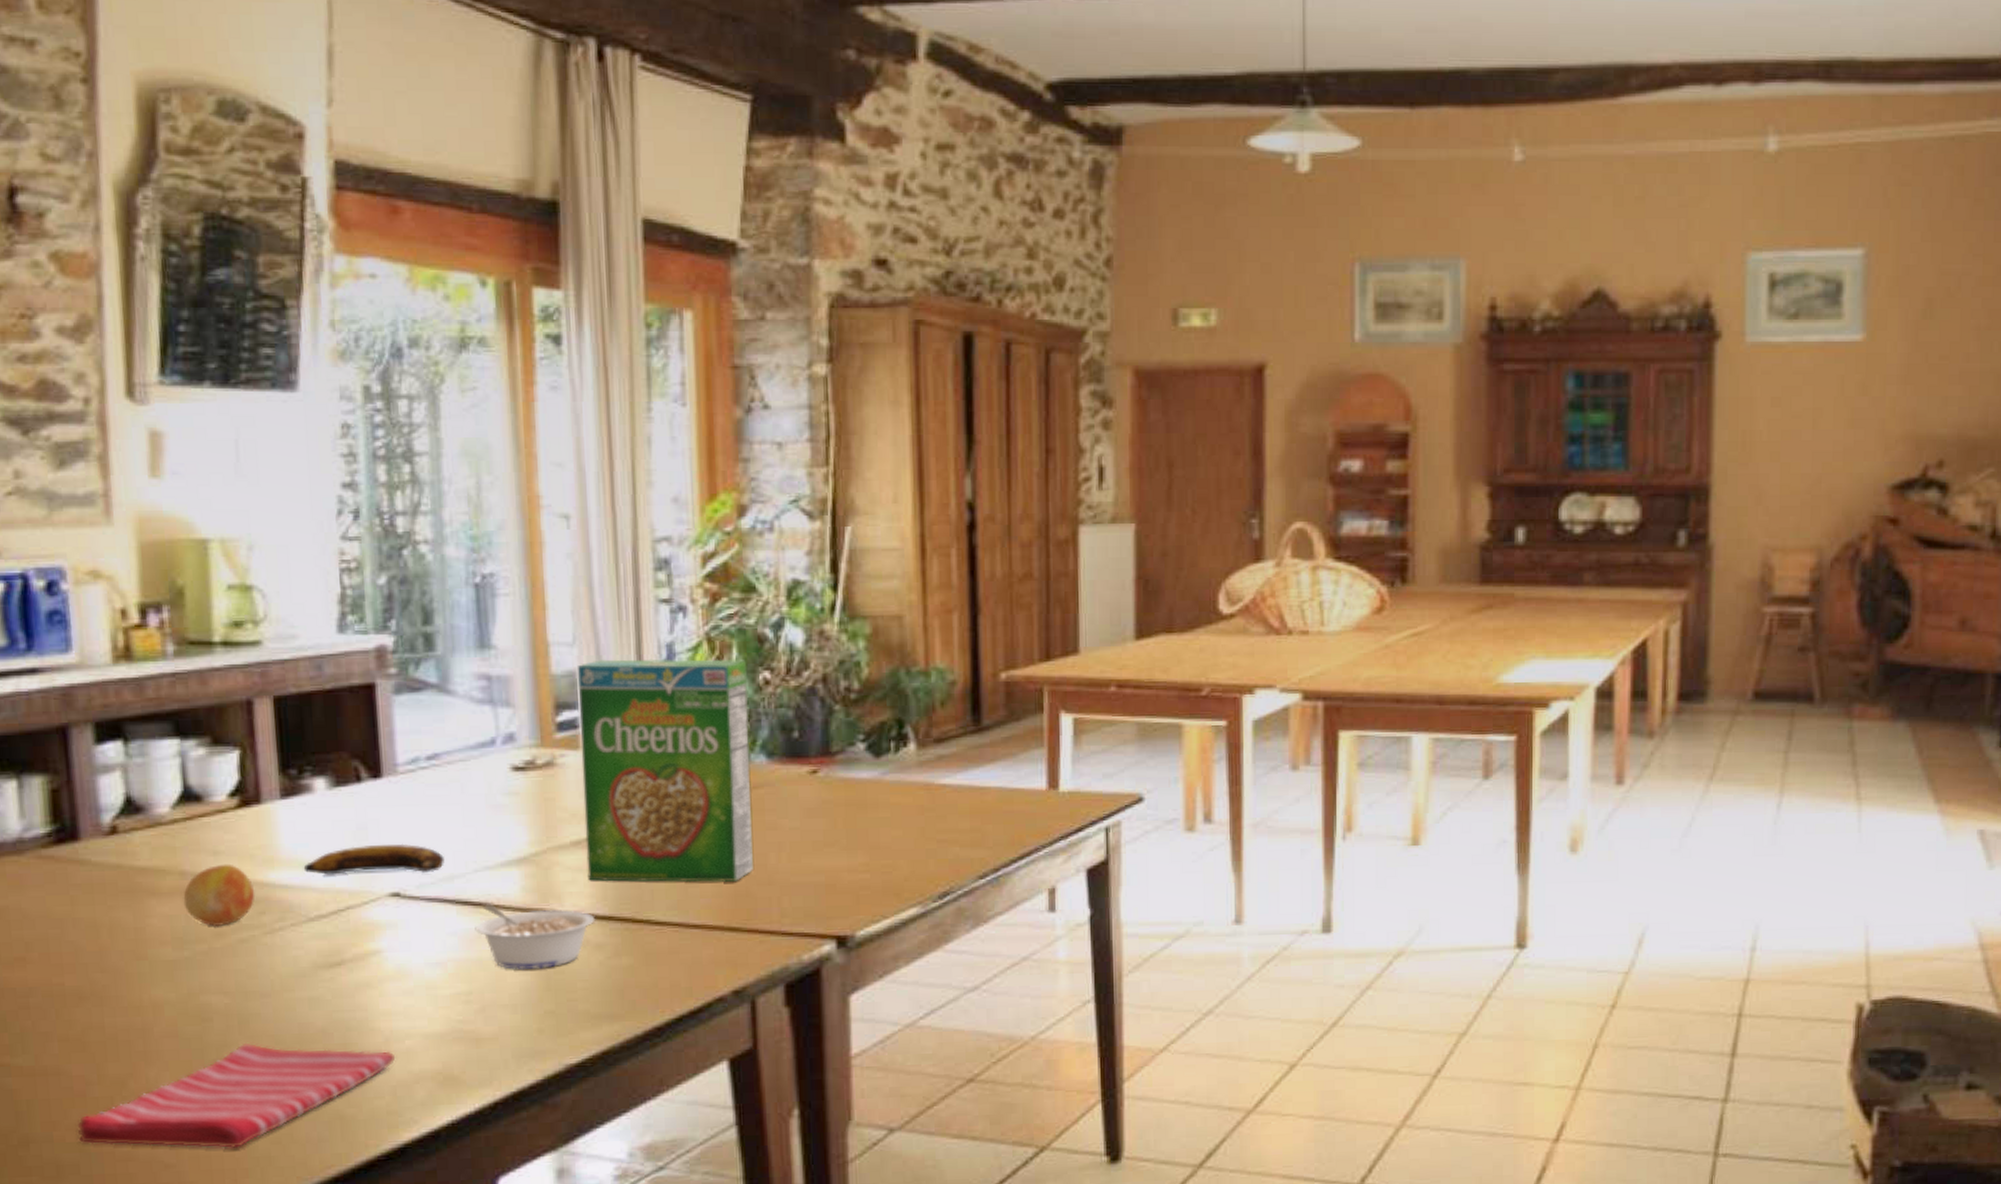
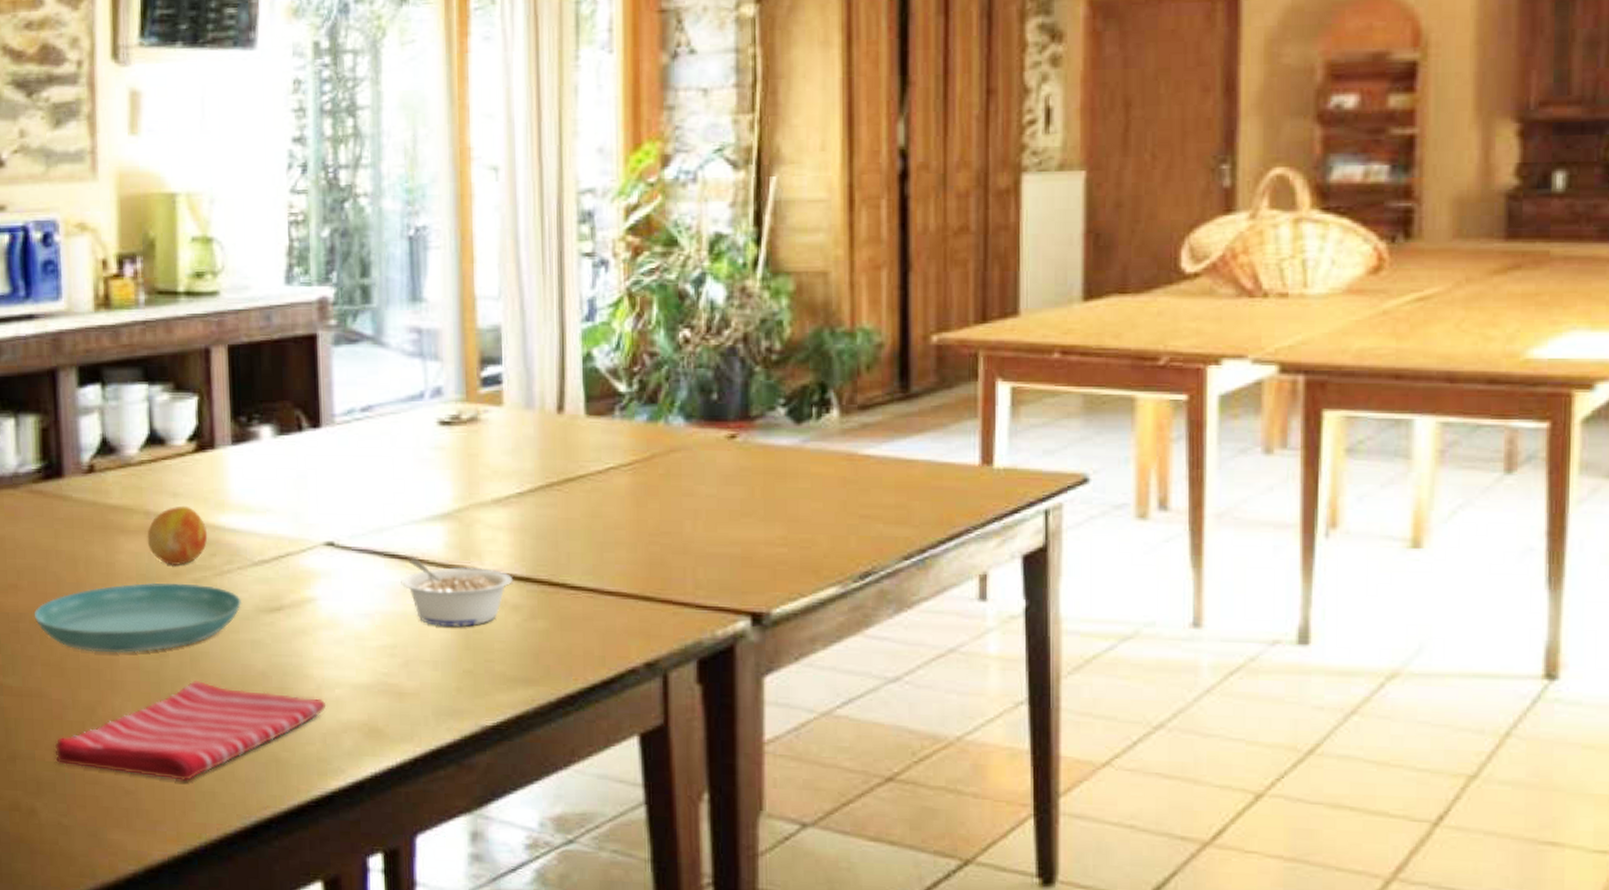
saucer: none [47,944,298,1023] -> present [34,582,243,653]
banana: present [303,843,444,875] -> none [249,493,375,523]
cereal box: present [576,659,755,883] -> none [501,314,670,550]

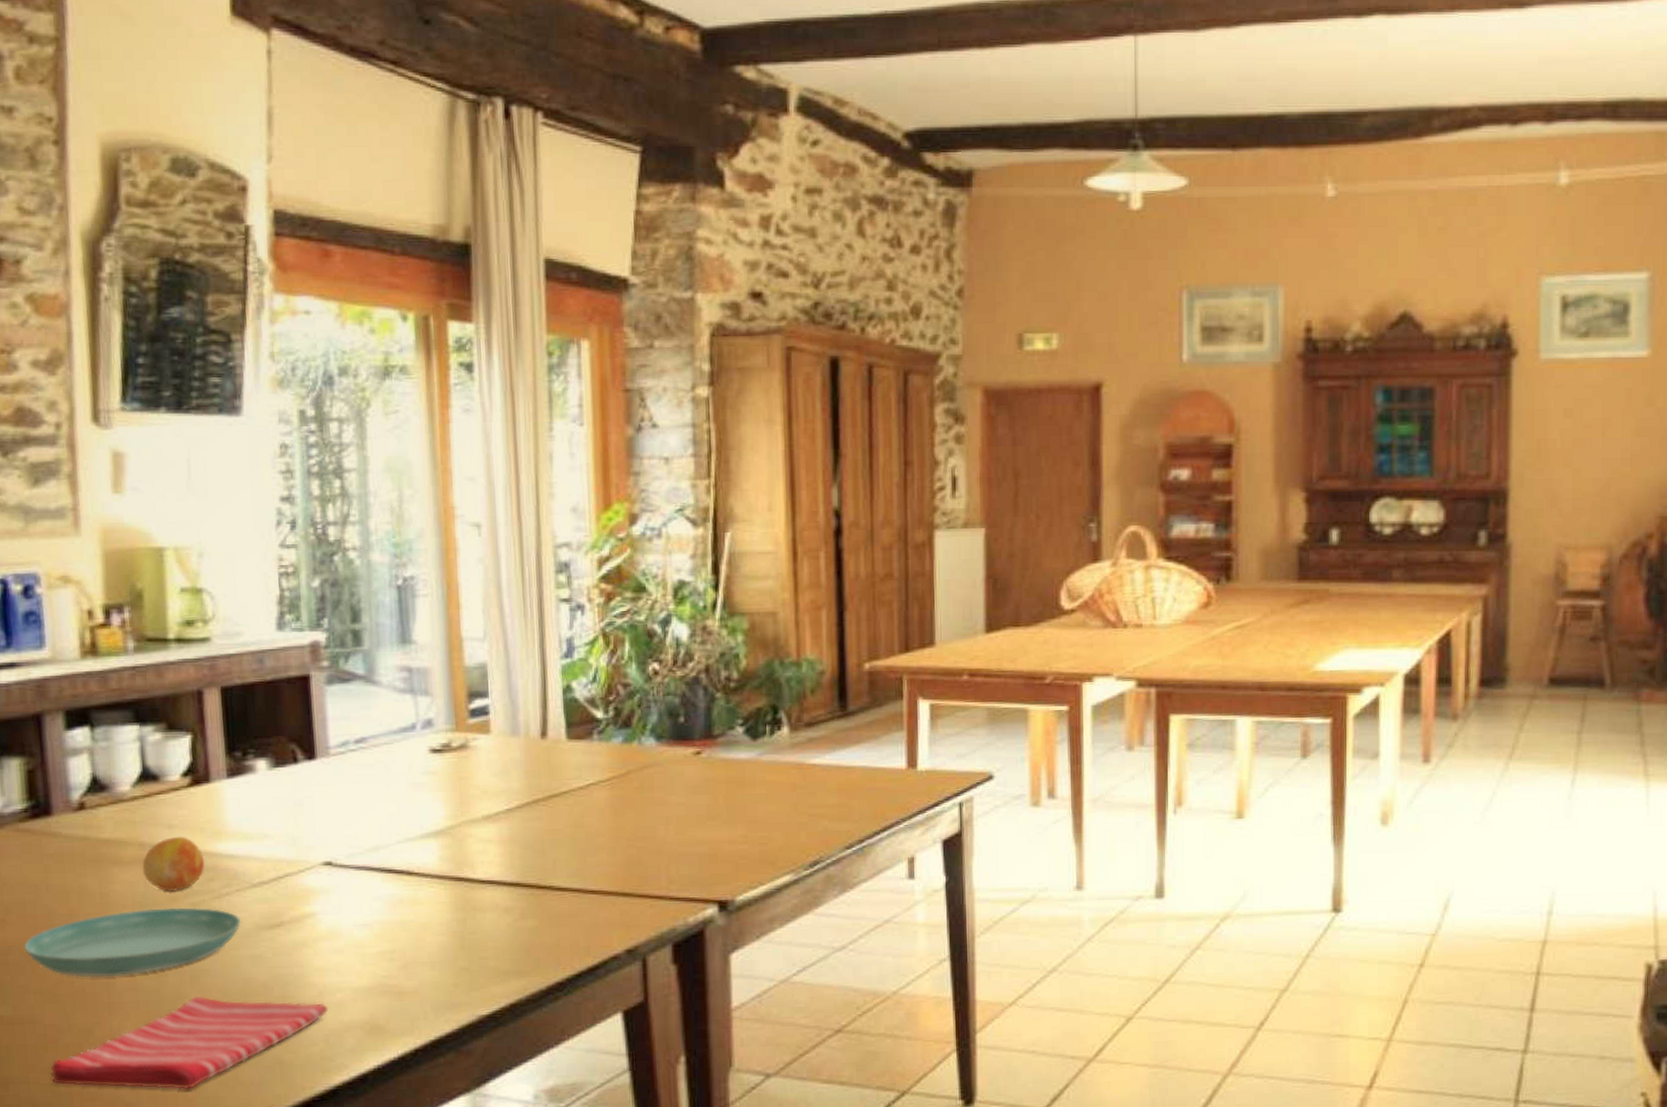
legume: present [401,558,514,627] -> none [398,872,504,931]

